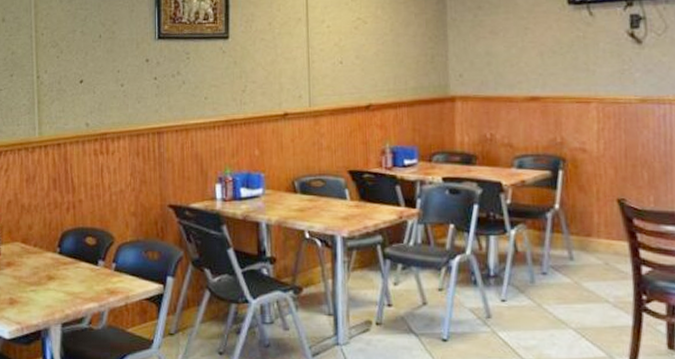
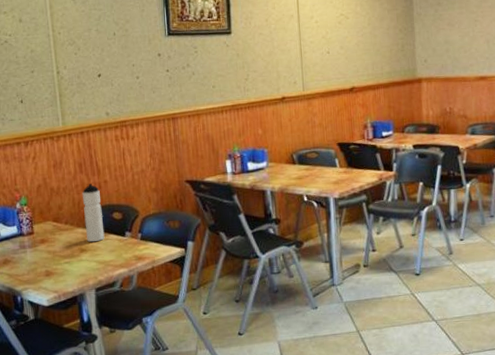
water bottle: none [54,202,76,269] -> present [82,184,105,242]

